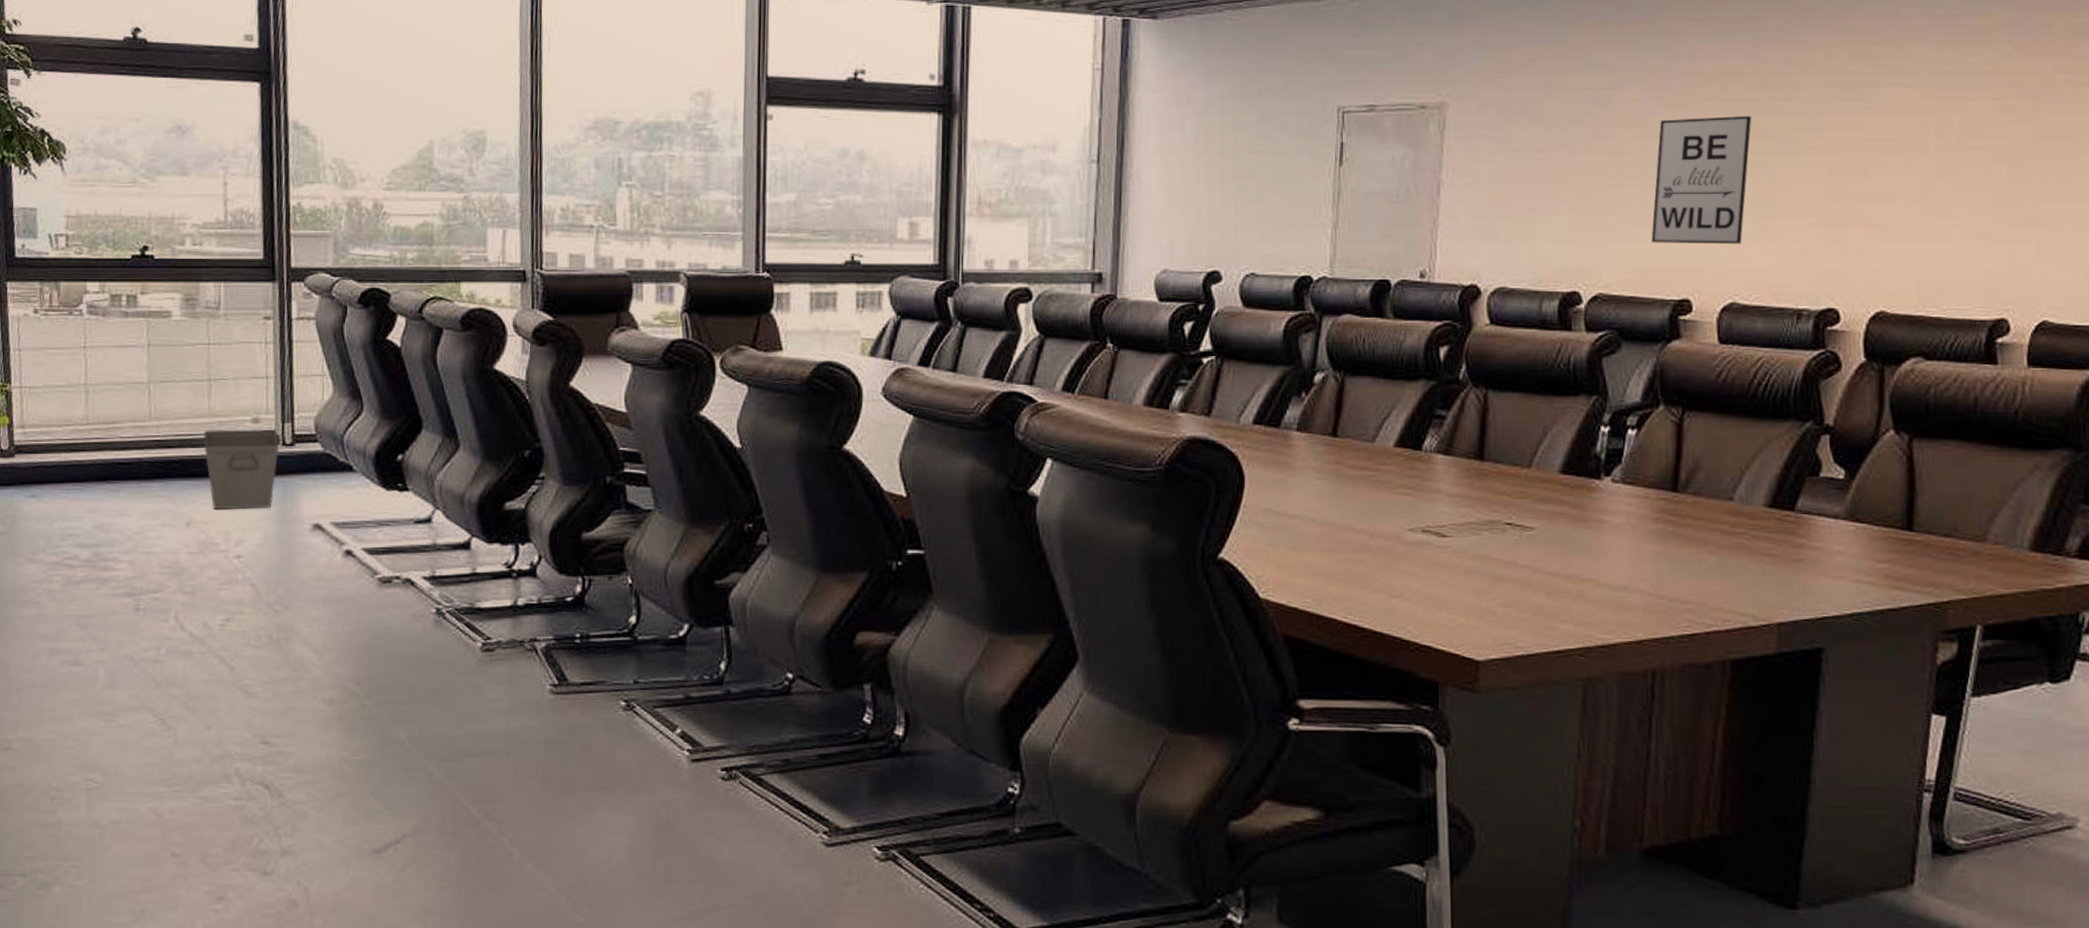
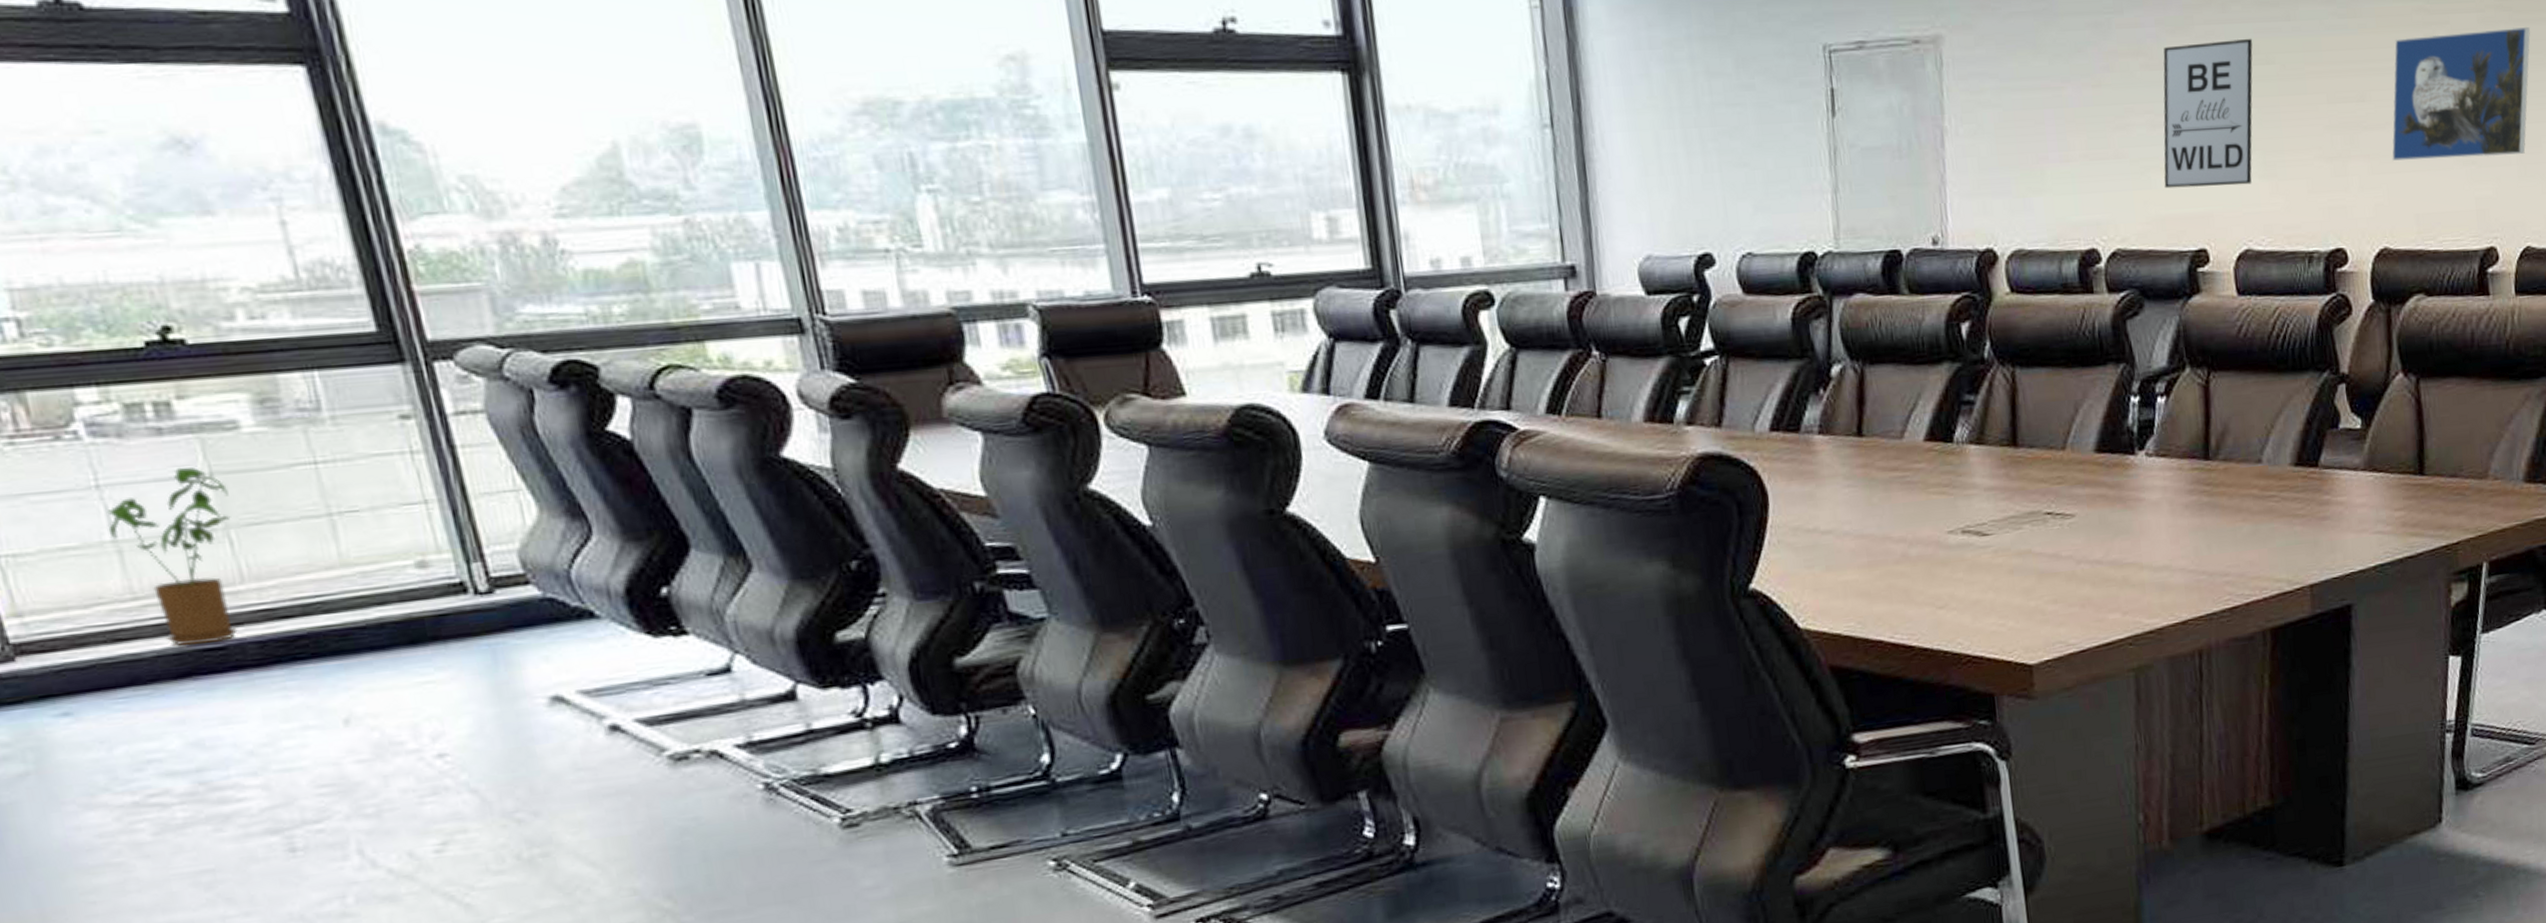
house plant: none [84,339,155,460] -> present [107,467,238,646]
storage bin: present [203,428,280,510] -> none [339,574,478,696]
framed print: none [1894,115,2056,234] -> present [2392,26,2530,161]

